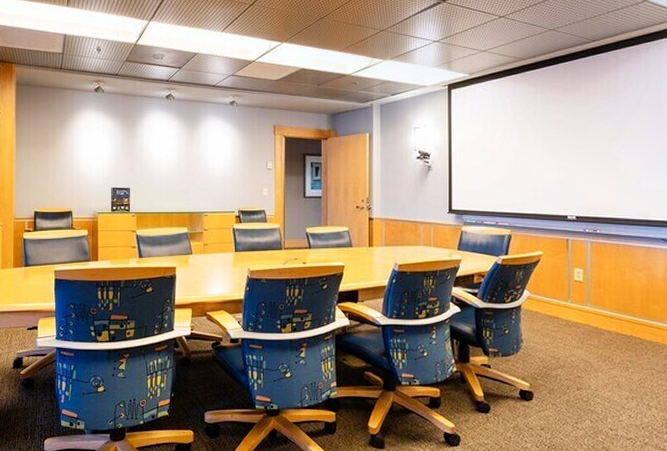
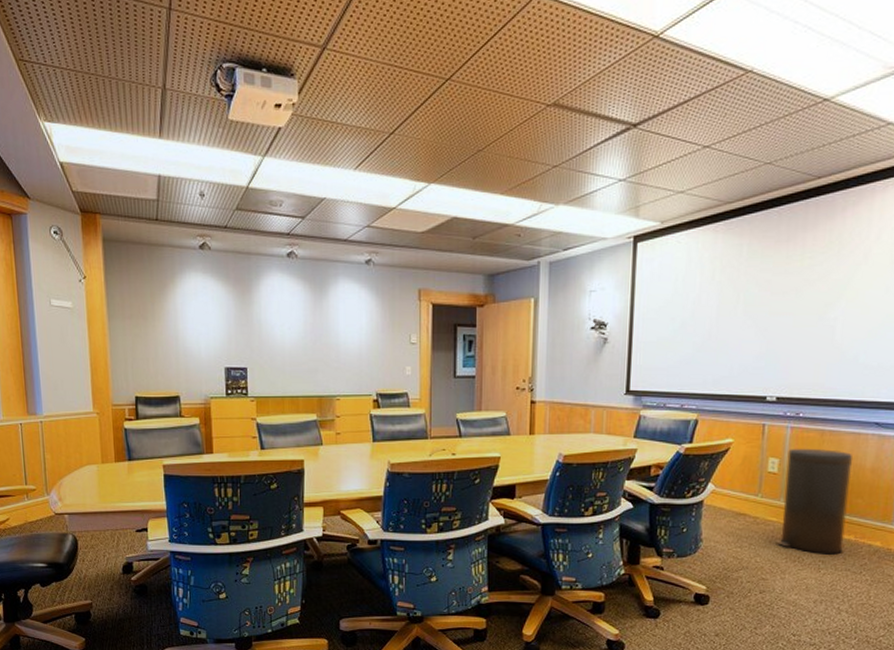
pedal bin: none [586,260,647,355] -> present [774,448,854,555]

